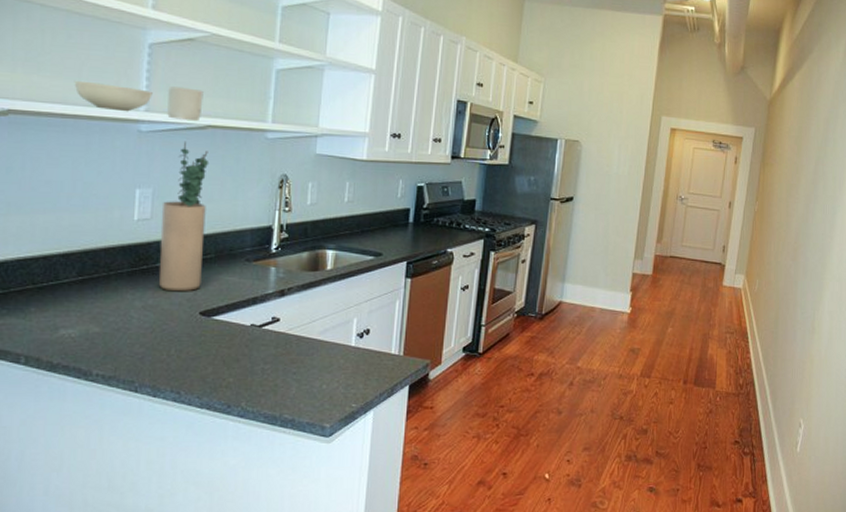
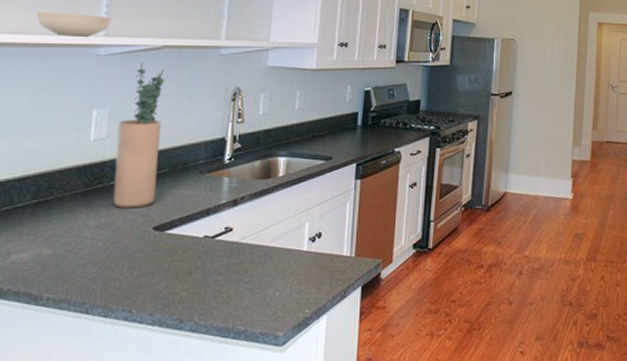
mug: present [167,86,204,122] -> none [125,12,160,43]

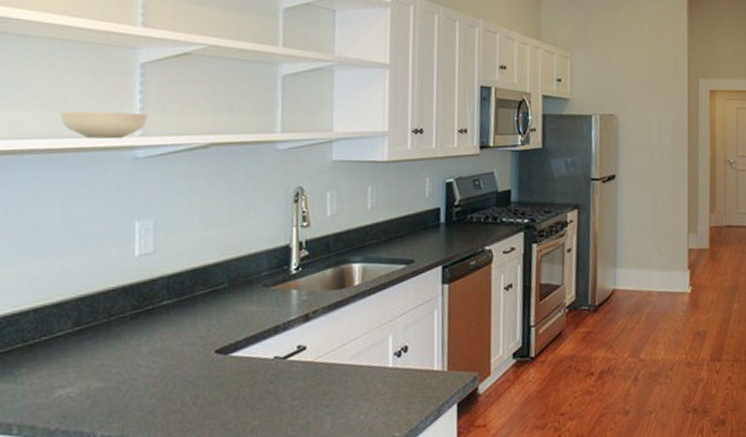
vase: present [112,62,165,209] -> none [165,163,216,331]

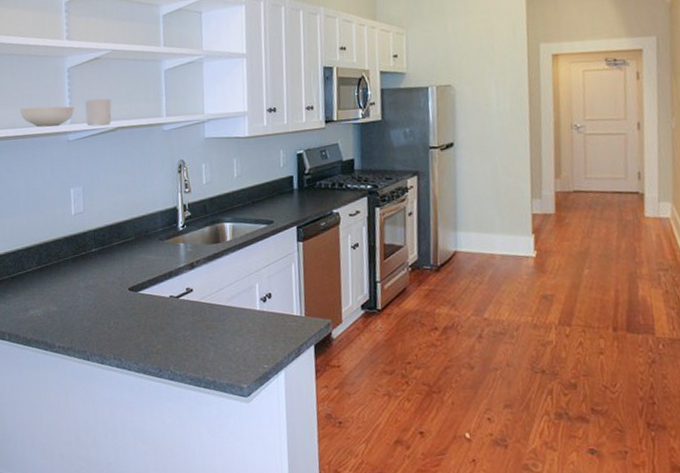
mug: none [165,105,204,141] -> present [85,98,112,127]

